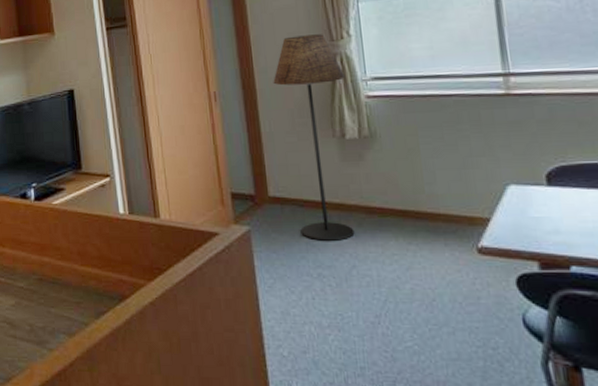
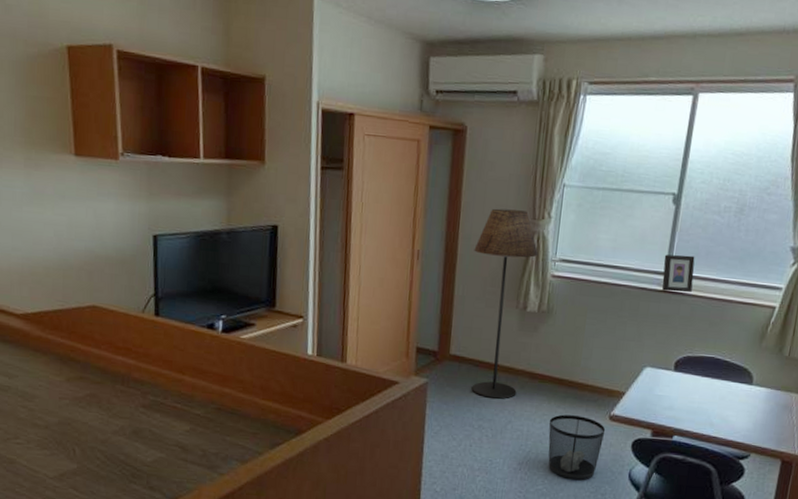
waste bin: none [401,252,477,333] -> present [548,414,606,481]
picture frame: none [496,49,543,94] -> present [662,254,695,293]

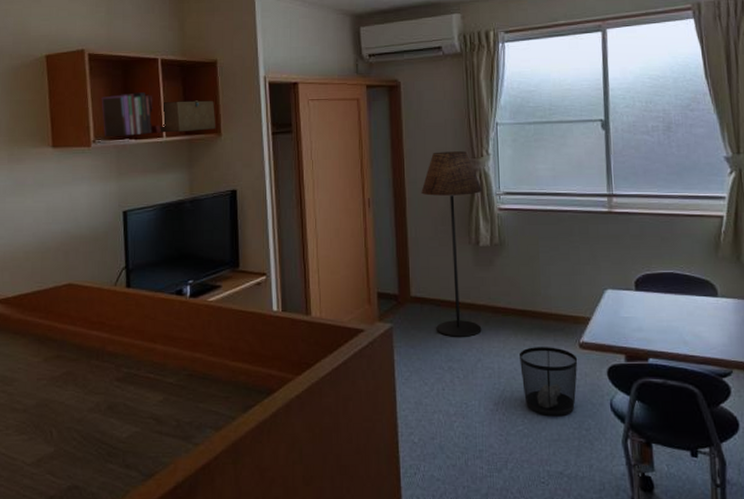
books: none [131,102,198,154] -> present [101,92,161,136]
decorative box: none [195,118,260,156] -> present [159,100,216,133]
picture frame: present [662,254,695,293] -> none [603,175,637,212]

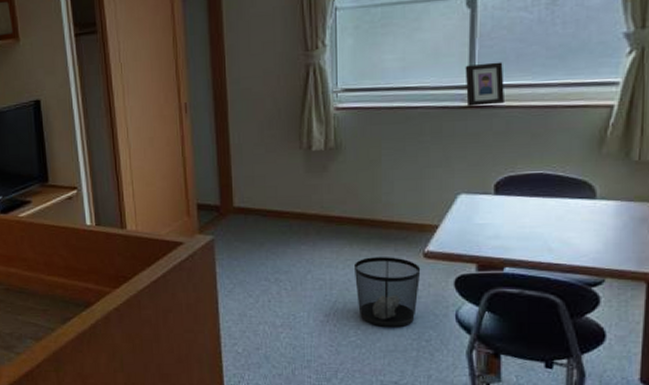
floor lamp: present [421,151,483,337] -> none [245,43,317,248]
picture frame: none [603,175,637,212] -> present [465,62,504,106]

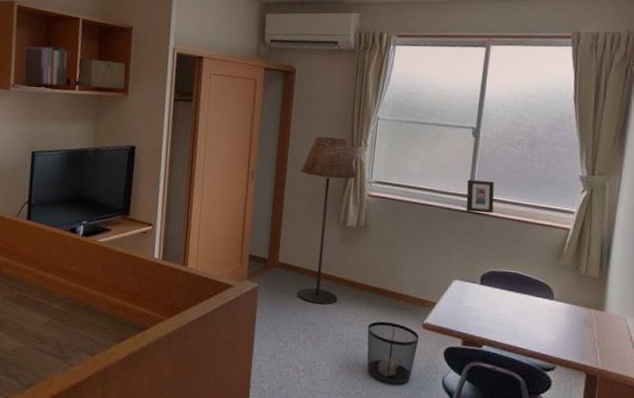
floor lamp: none [245,43,317,248] -> present [297,136,357,305]

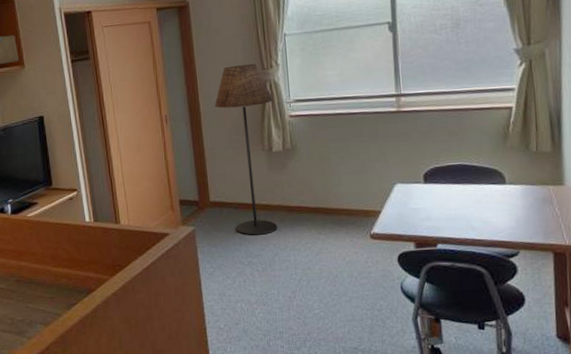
waste bin: present [367,321,420,386] -> none [313,239,370,301]
picture frame: present [466,179,495,214] -> none [391,74,425,111]

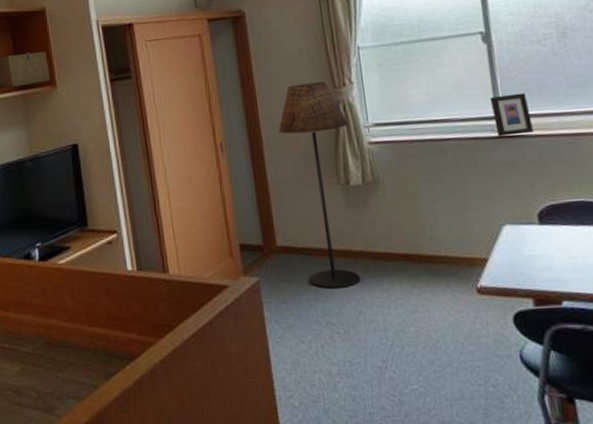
picture frame: none [391,74,425,111] -> present [489,92,533,137]

